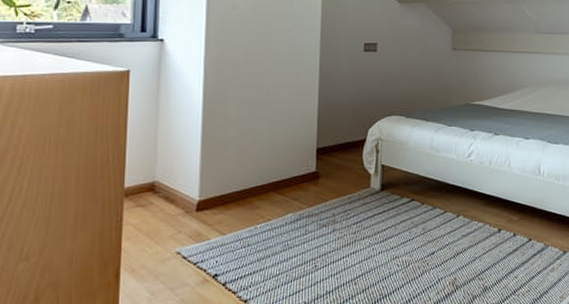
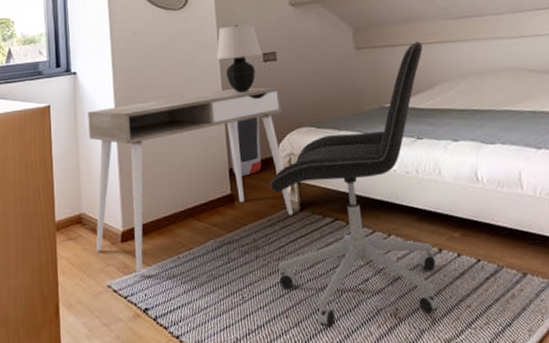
desk: none [167,73,376,242] -> present [88,87,293,274]
table lamp: none [317,12,364,78] -> present [216,24,262,93]
air purifier: none [319,102,353,156] -> present [226,116,262,176]
office chair: none [352,48,512,294] -> present [269,40,439,328]

